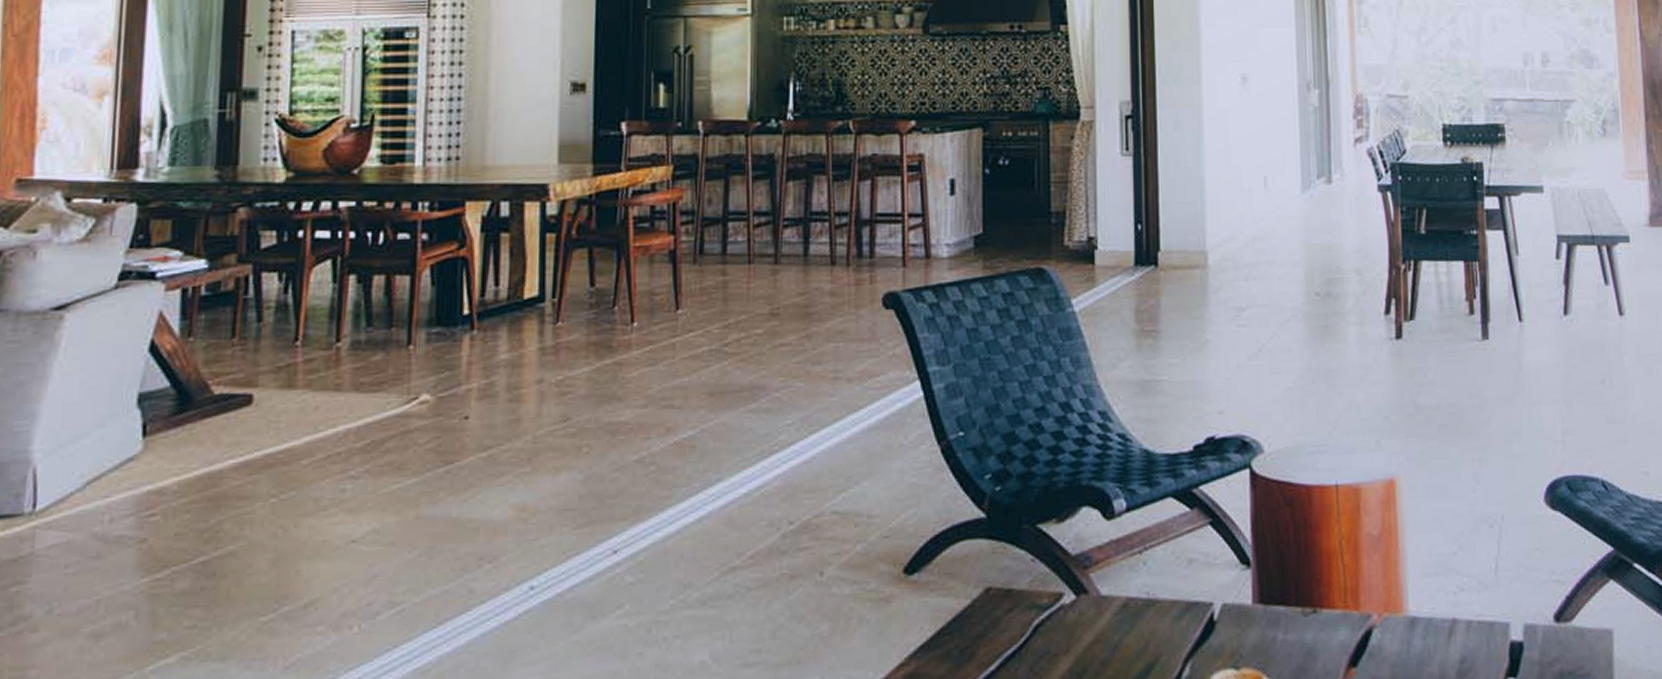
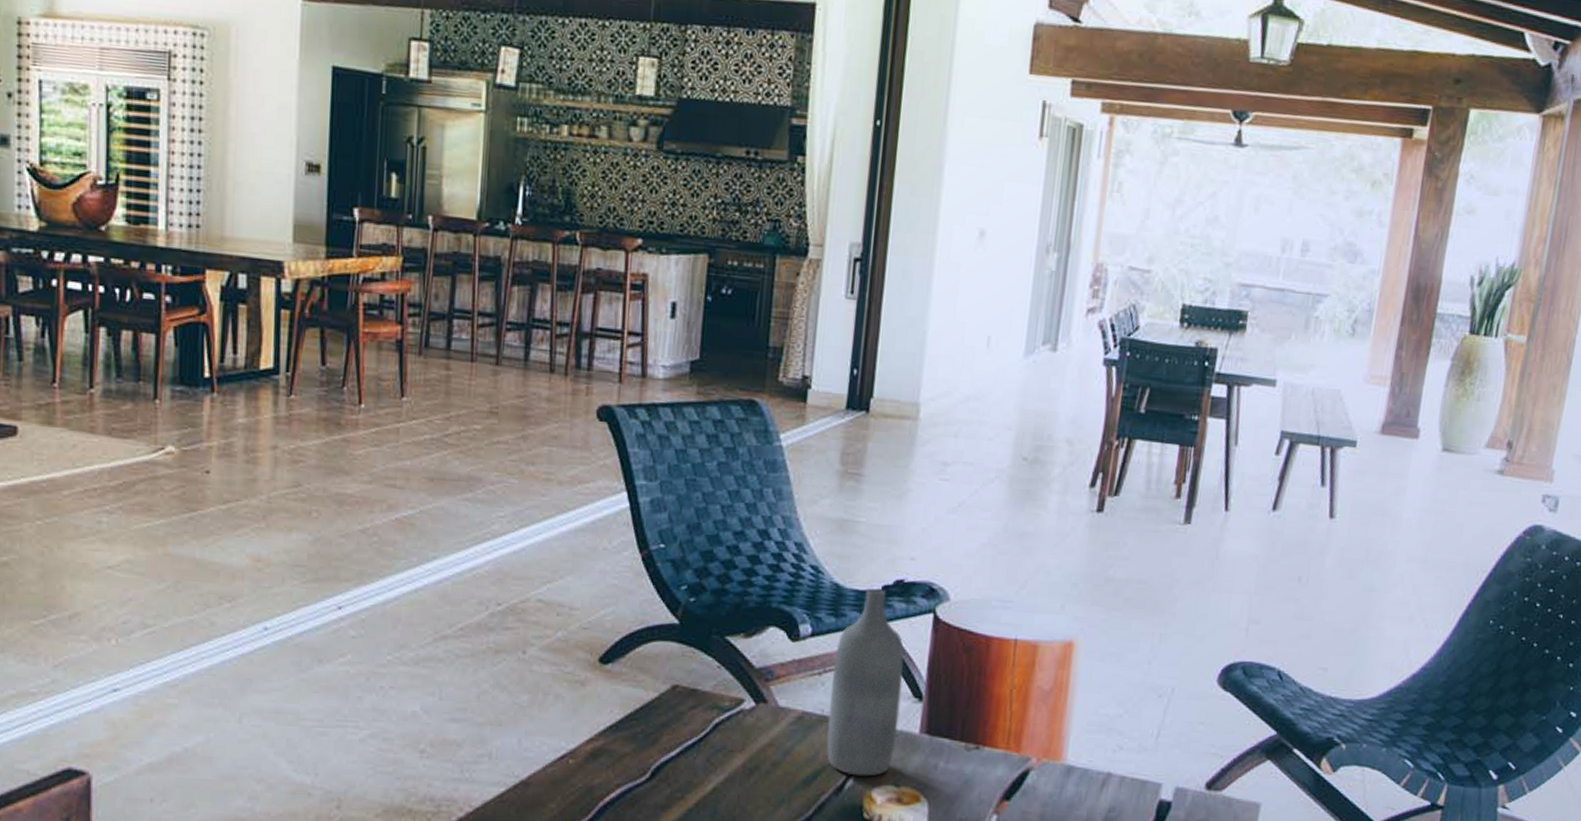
bottle: none [1153,449,1230,664] -> present [826,587,904,777]

